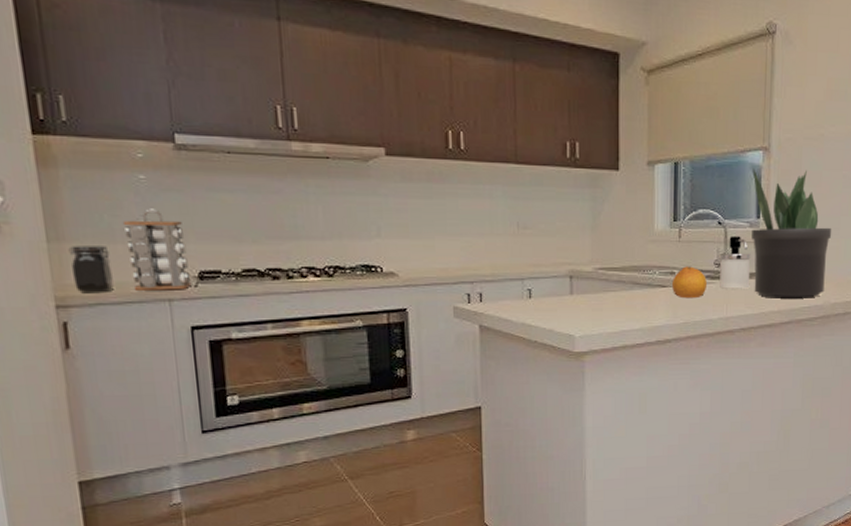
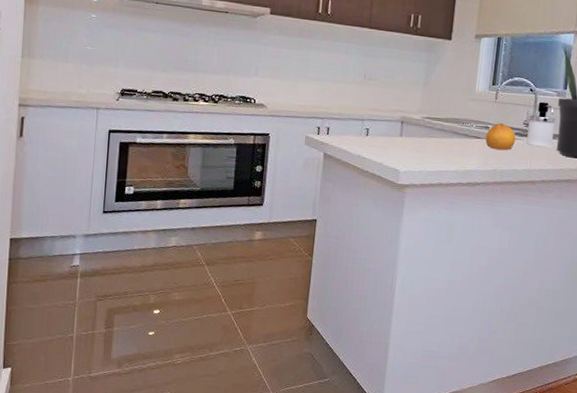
jar: present [68,244,114,294] -> none [34,61,62,99]
spice rack: present [122,208,192,292] -> none [74,39,116,102]

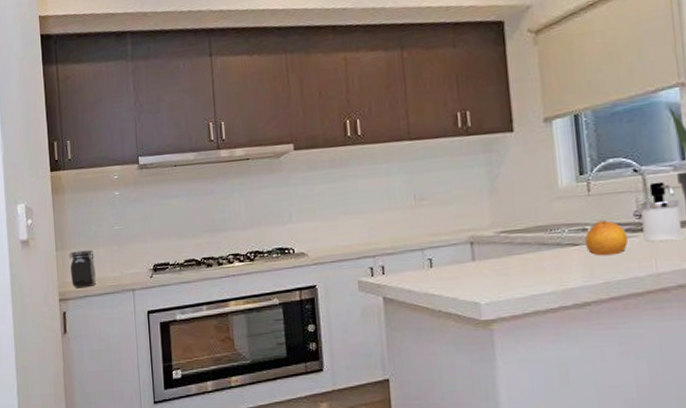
jar: none [34,61,62,99] -> present [68,249,96,289]

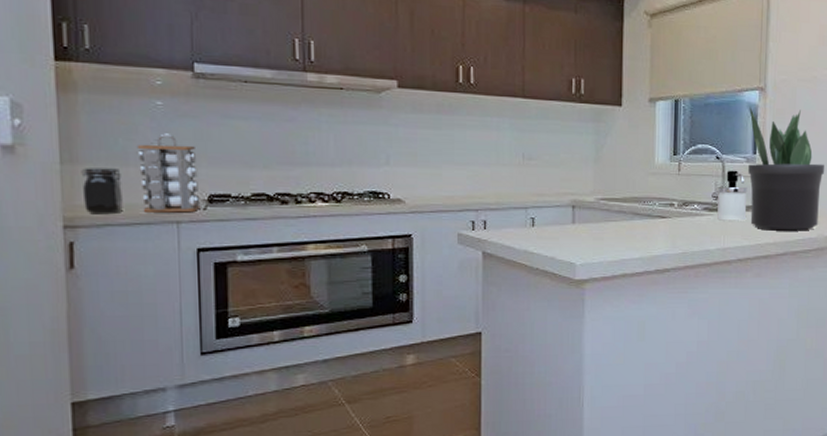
spice rack: none [103,217,148,284] -> present [136,133,201,214]
fruit: present [584,220,629,257] -> none [670,198,706,230]

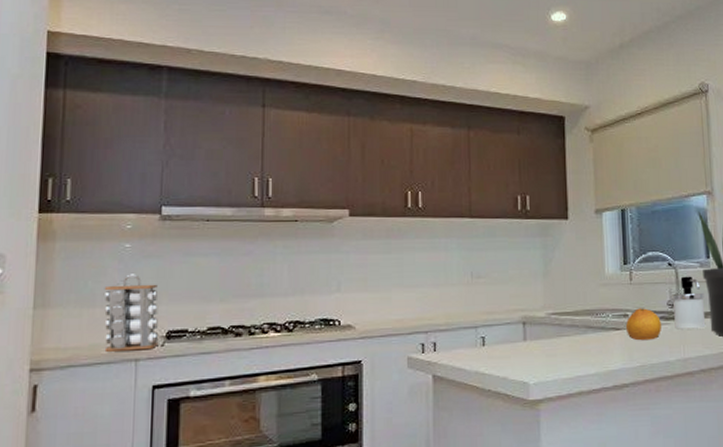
jar: present [81,167,123,215] -> none [51,309,88,357]
fruit: none [670,198,706,230] -> present [625,308,662,341]

